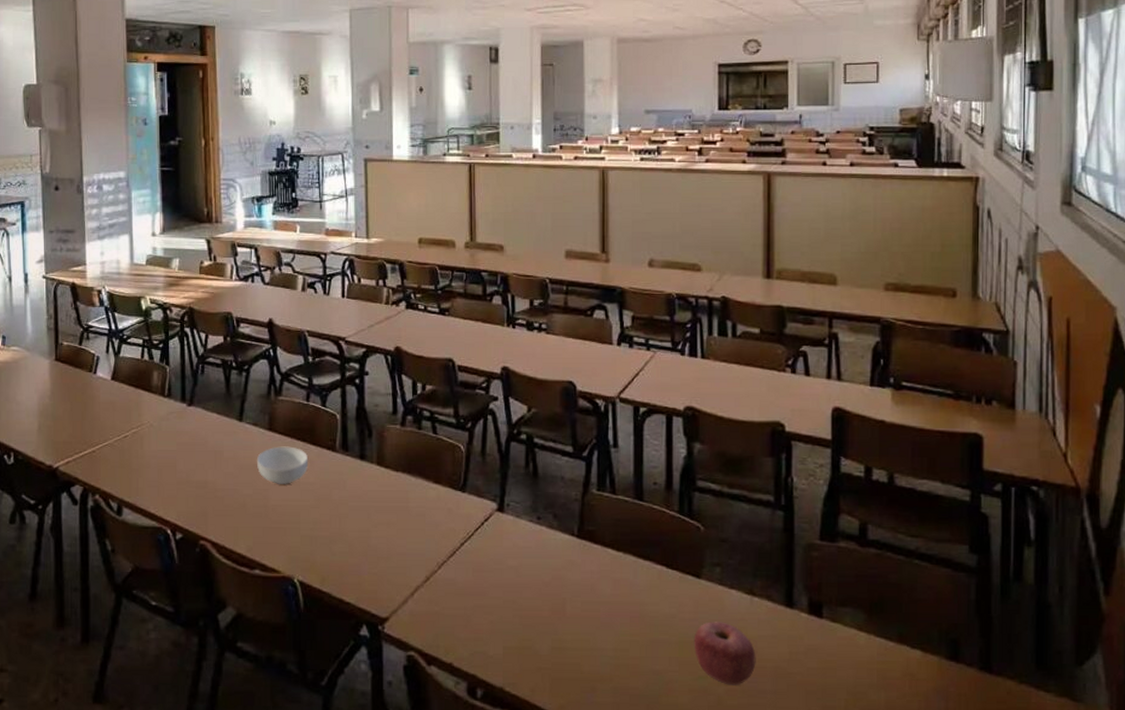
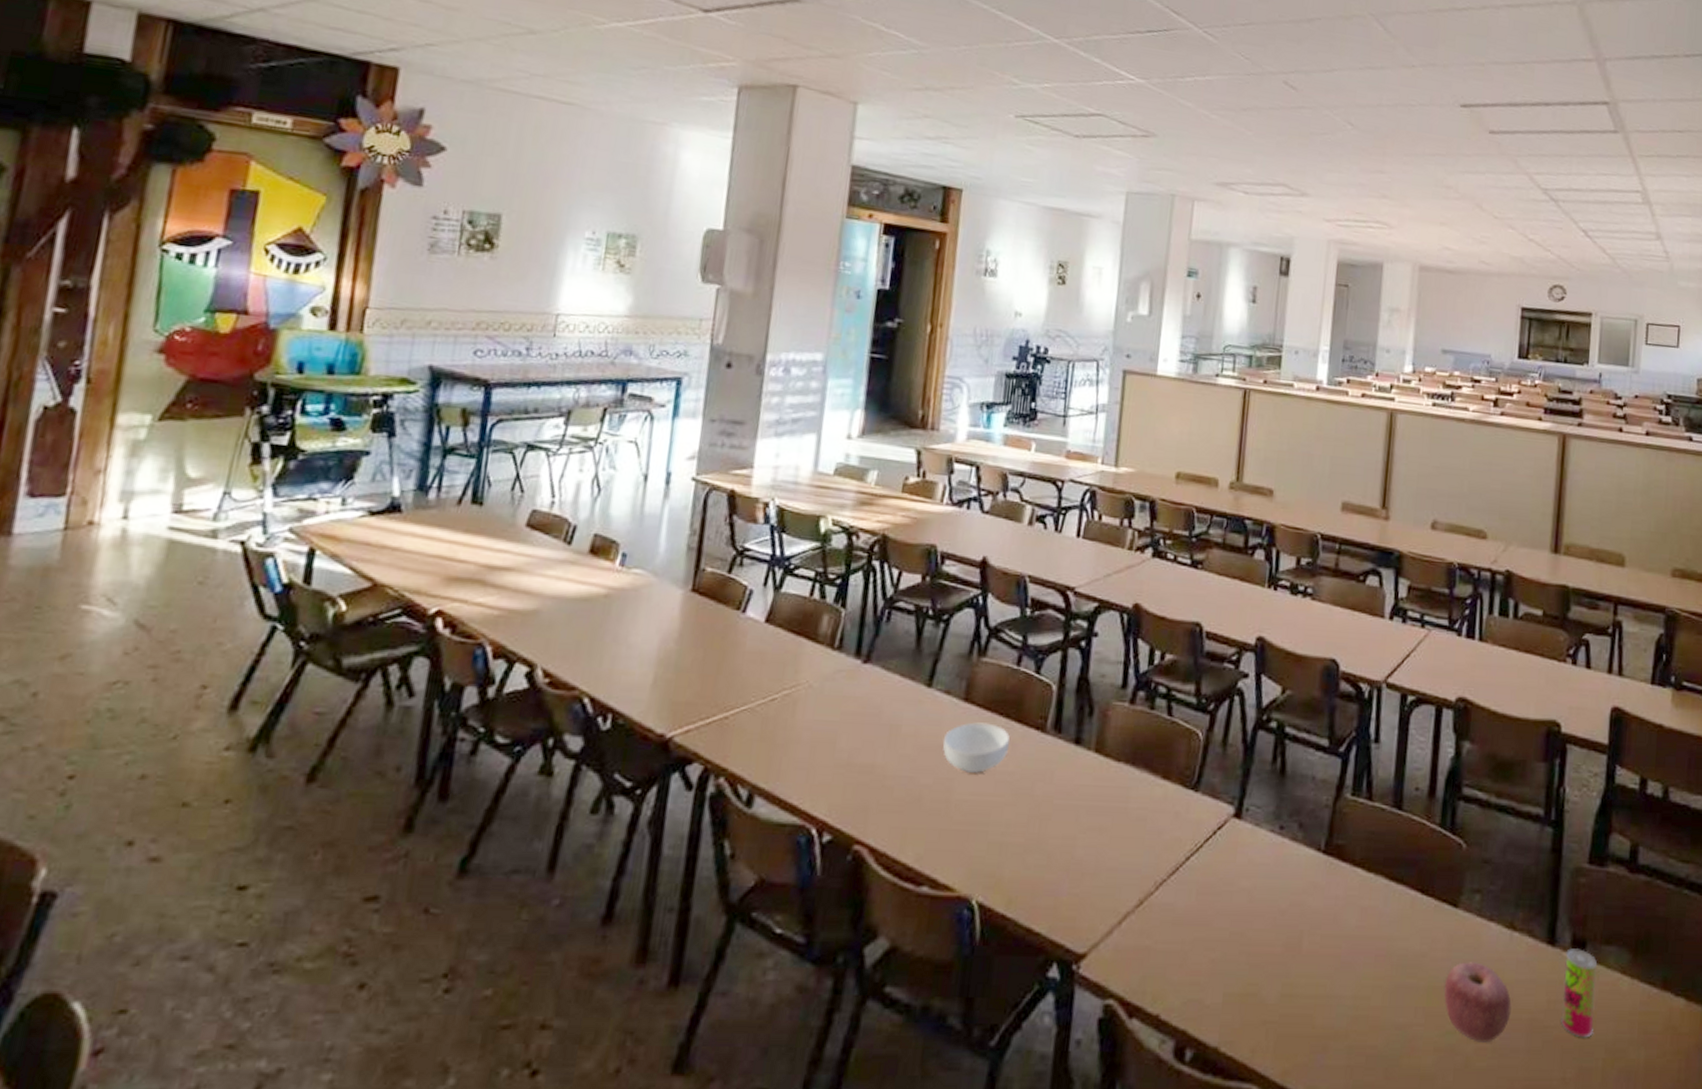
beverage can: none [803,610,834,682] -> present [1561,948,1597,1038]

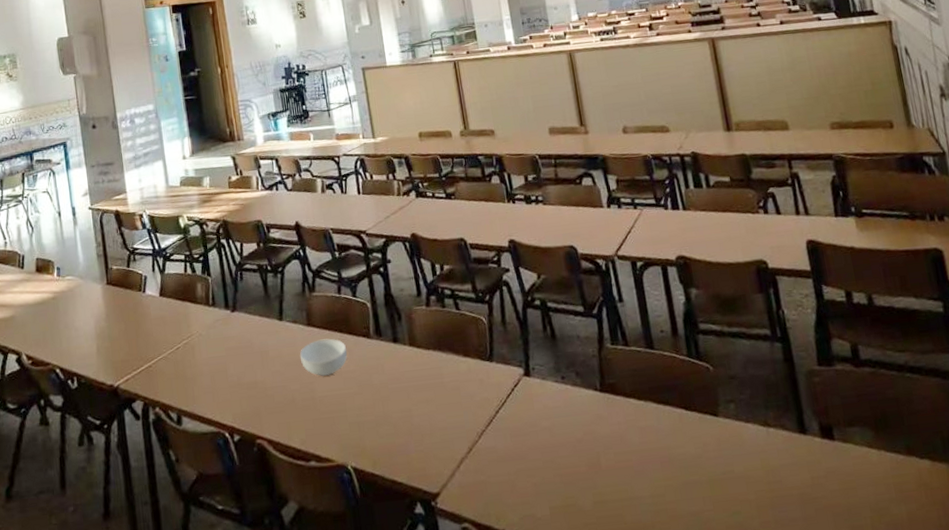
apple: present [1443,962,1512,1043] -> none [721,456,783,518]
beverage can: present [1561,948,1597,1038] -> none [817,433,857,503]

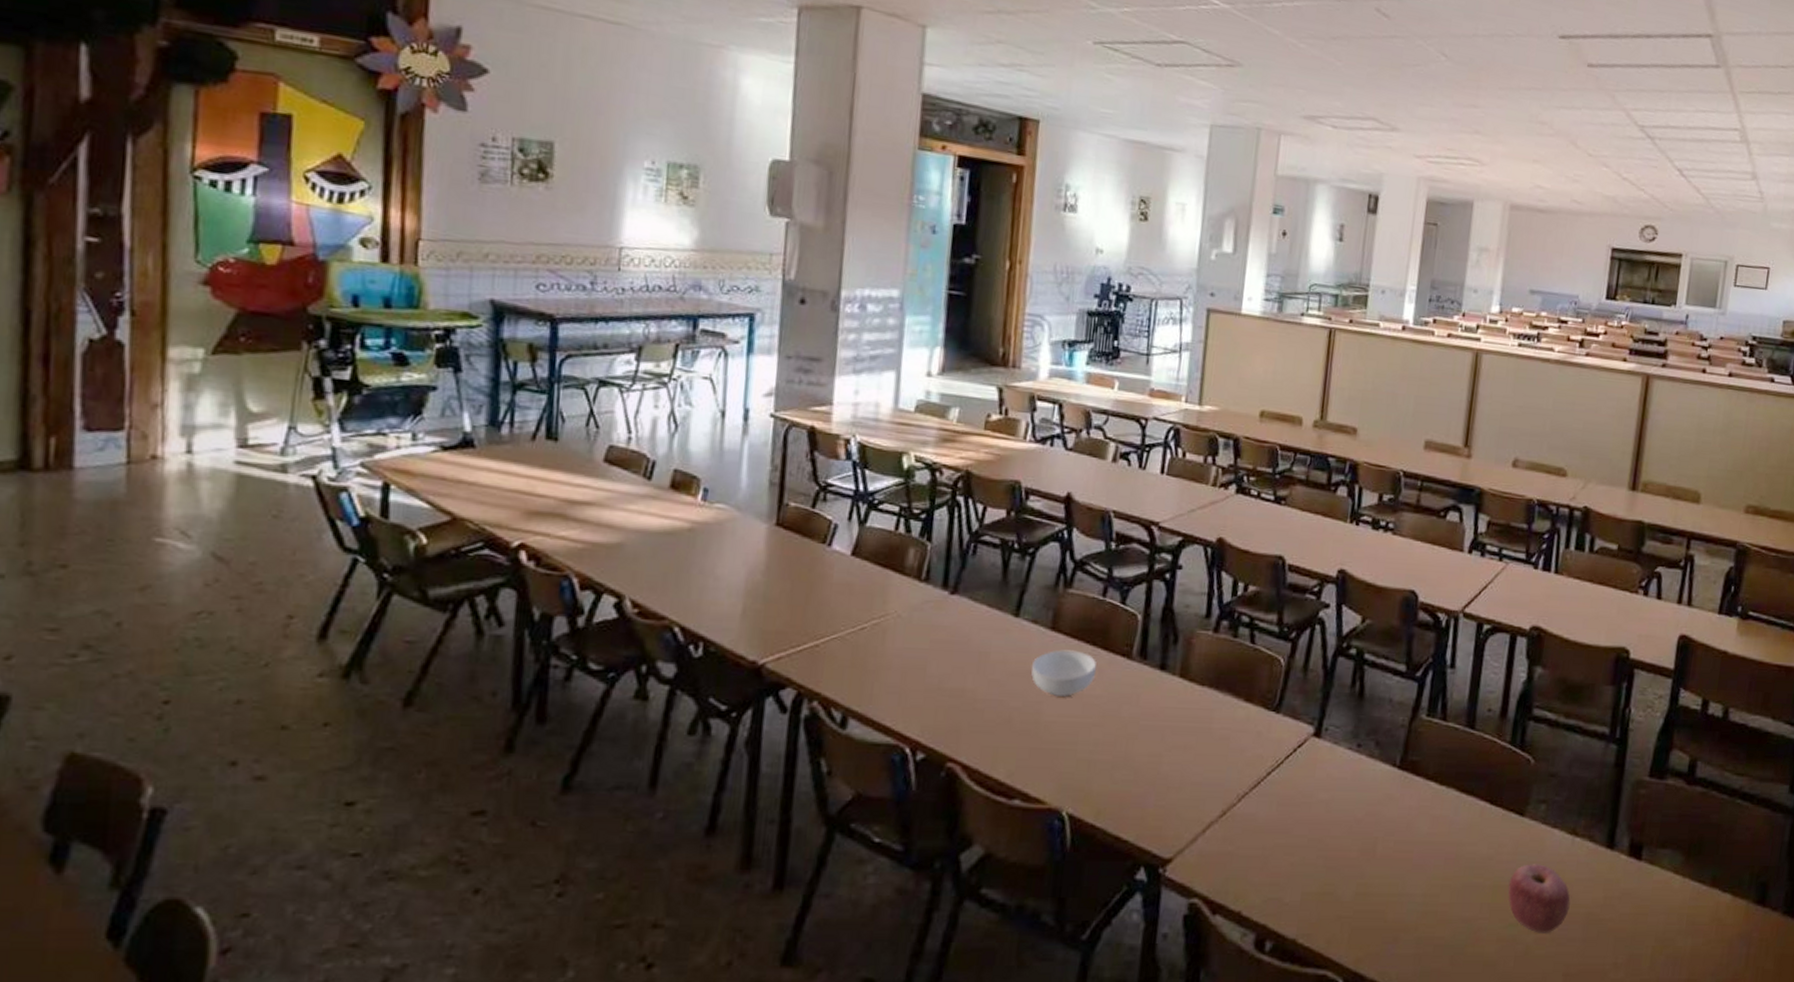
apple: none [721,456,783,518] -> present [1507,864,1571,933]

